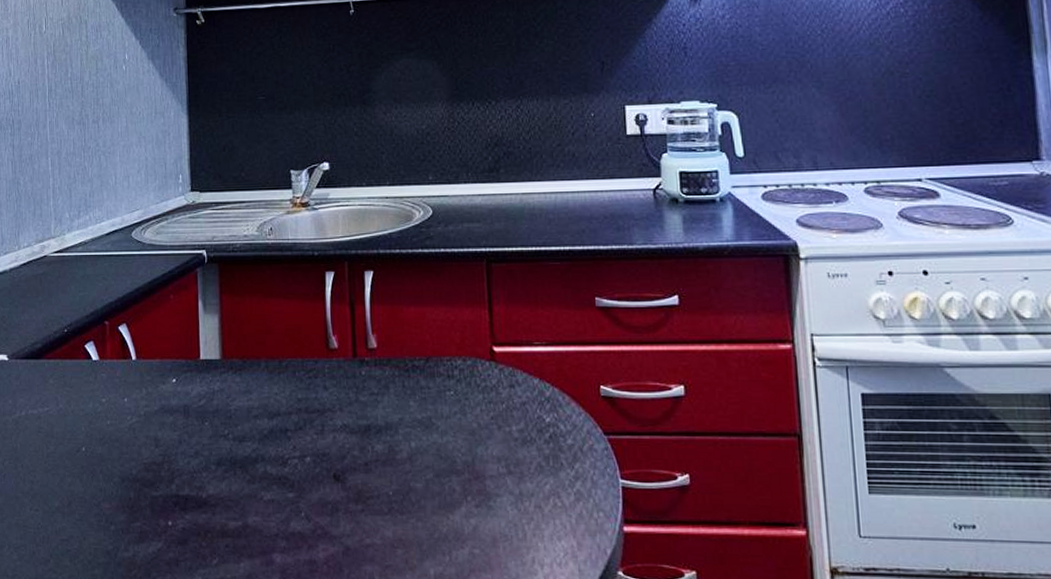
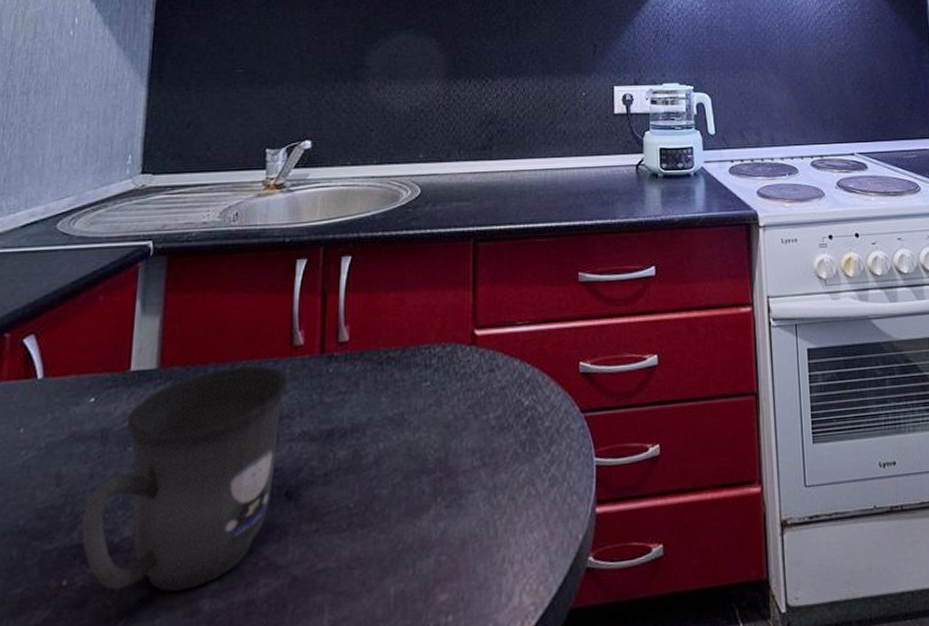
mug: none [176,363,328,543] -> present [81,366,288,592]

